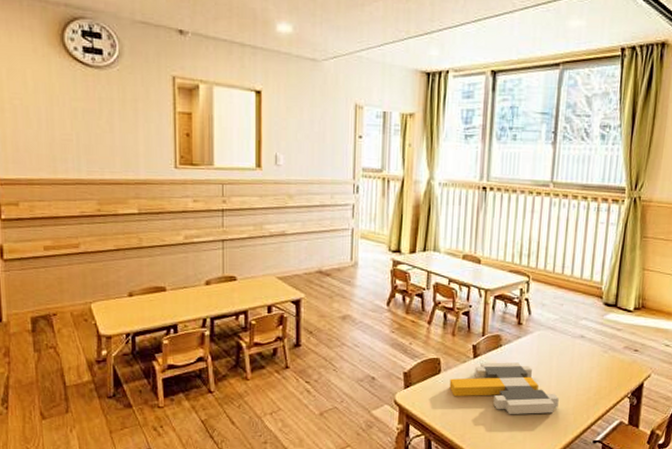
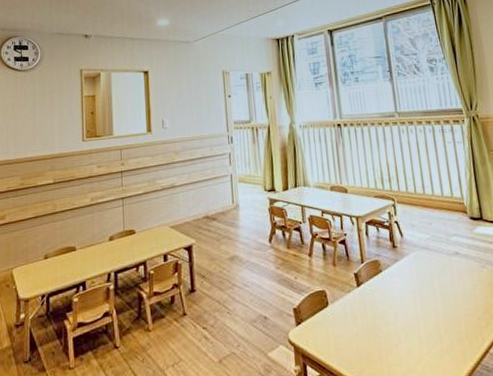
toy railroad track: present [449,362,559,415] -> none [338,287,450,345]

